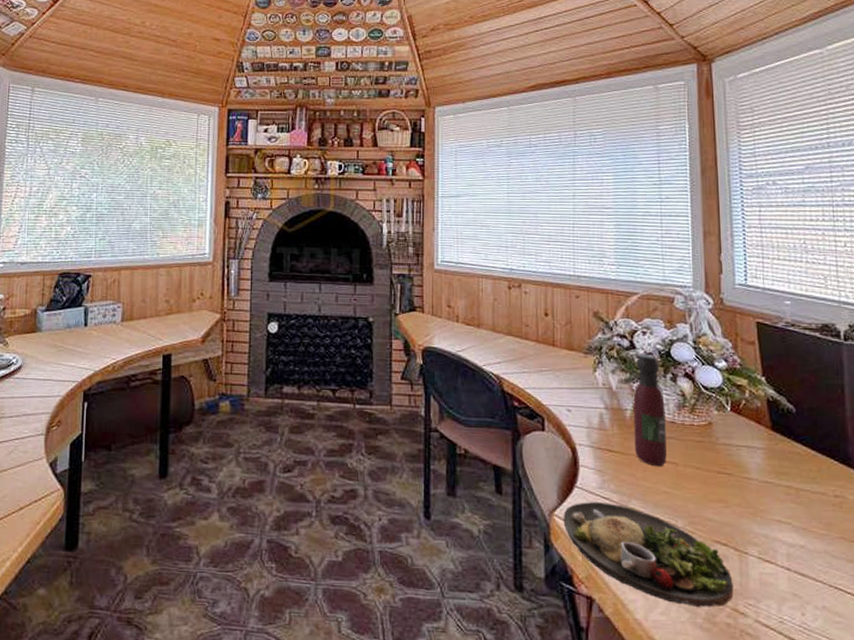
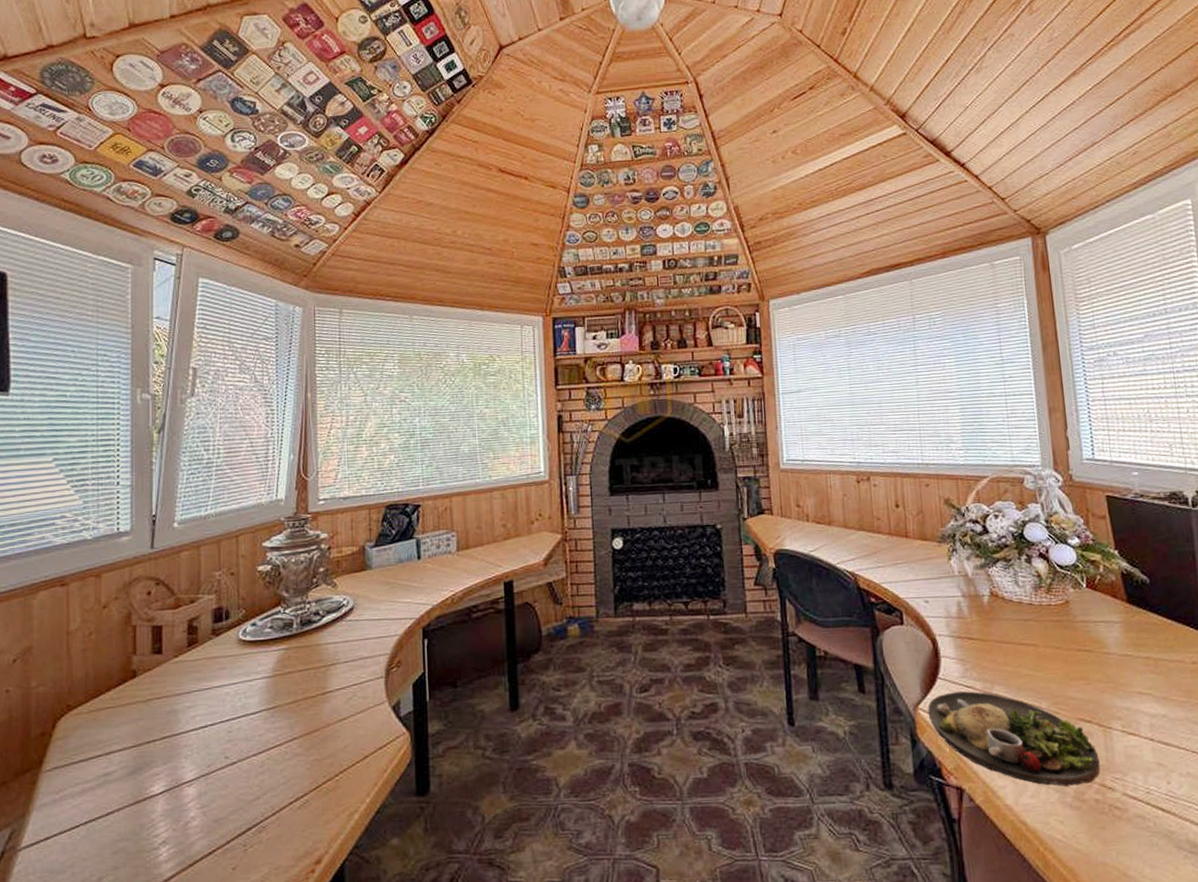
wine bottle: present [633,354,667,467] -> none [990,537,1027,651]

